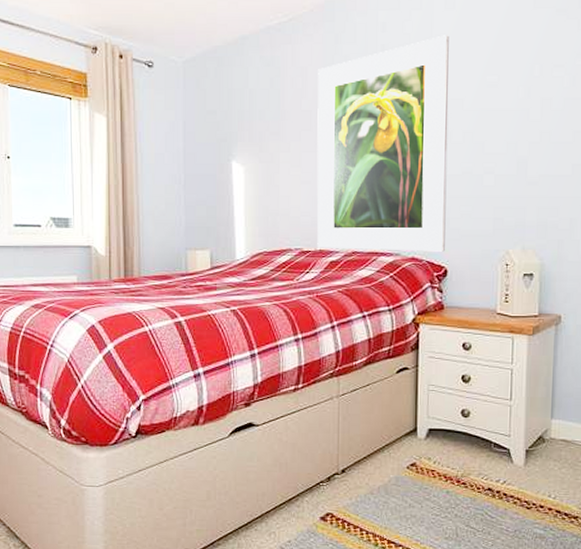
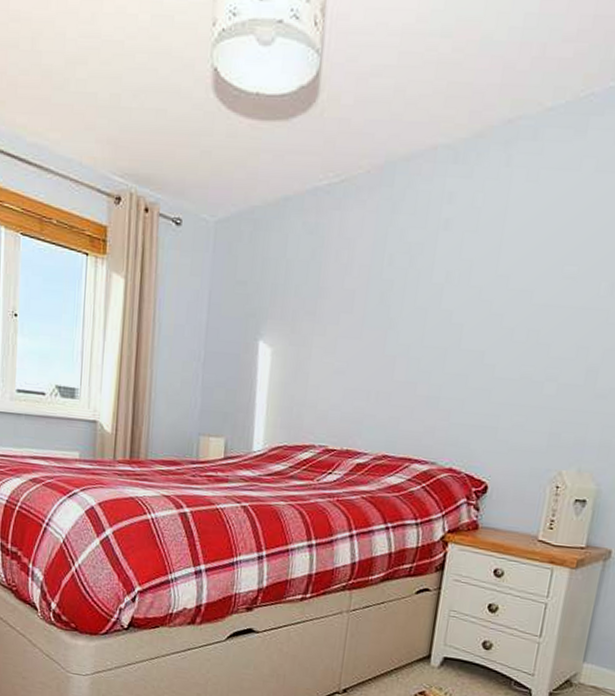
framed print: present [317,35,449,252] -> none [344,212,527,466]

